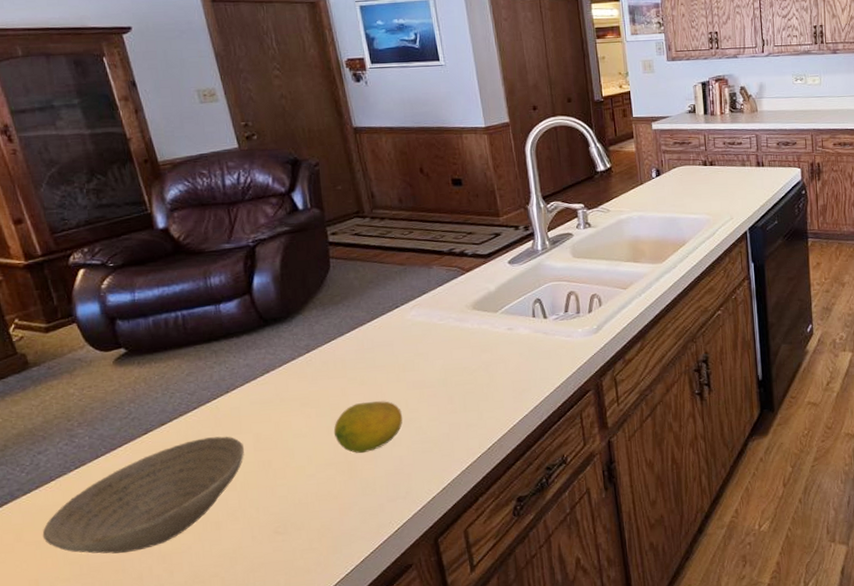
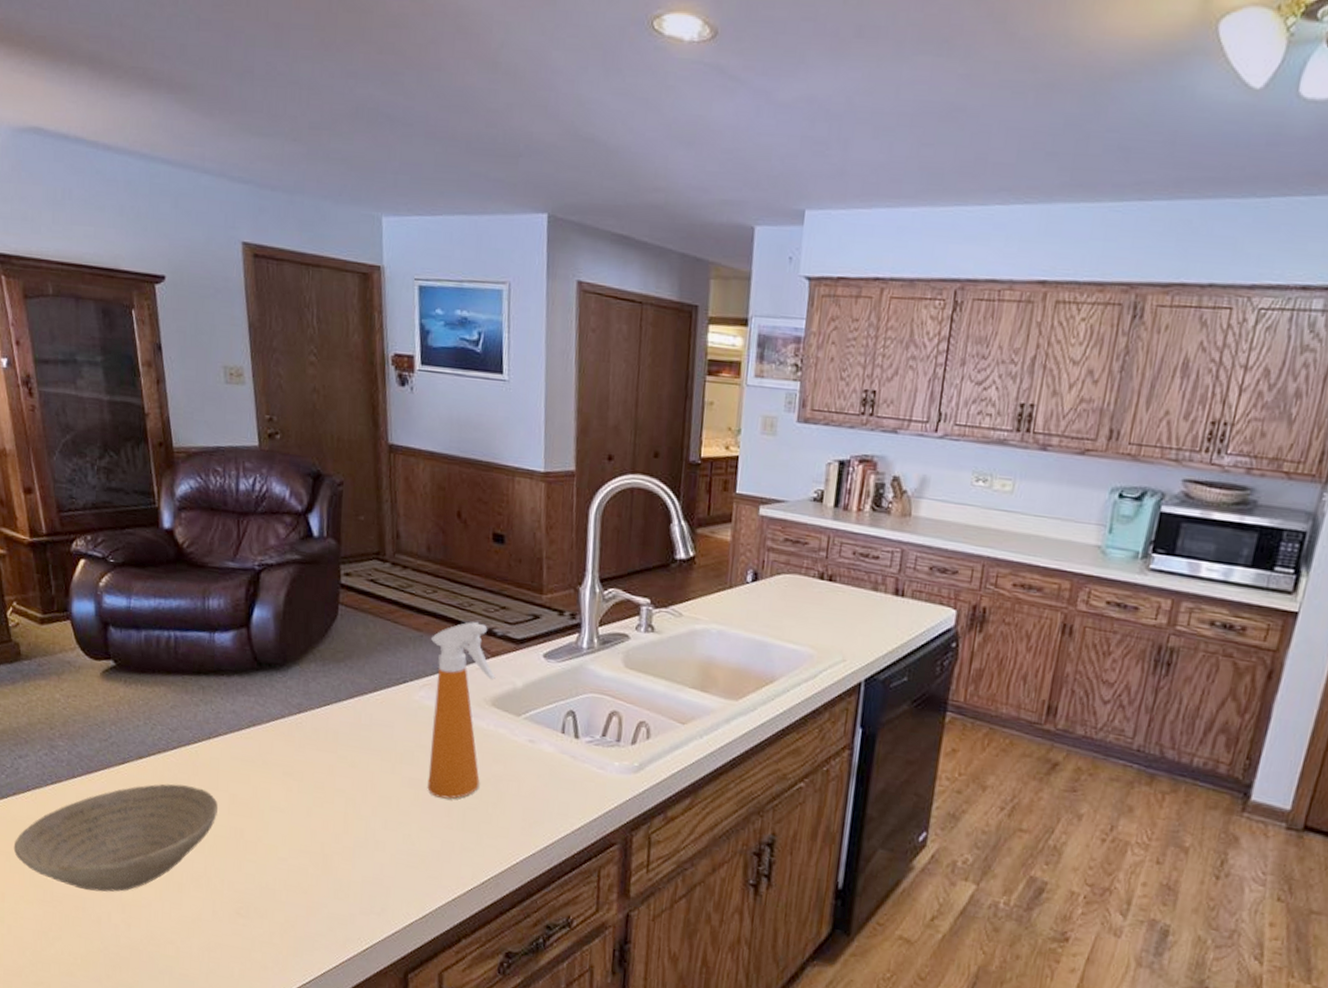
fruit: present [333,401,403,454] -> none [313,787,392,849]
spray bottle: none [414,248,473,391] -> present [427,621,496,799]

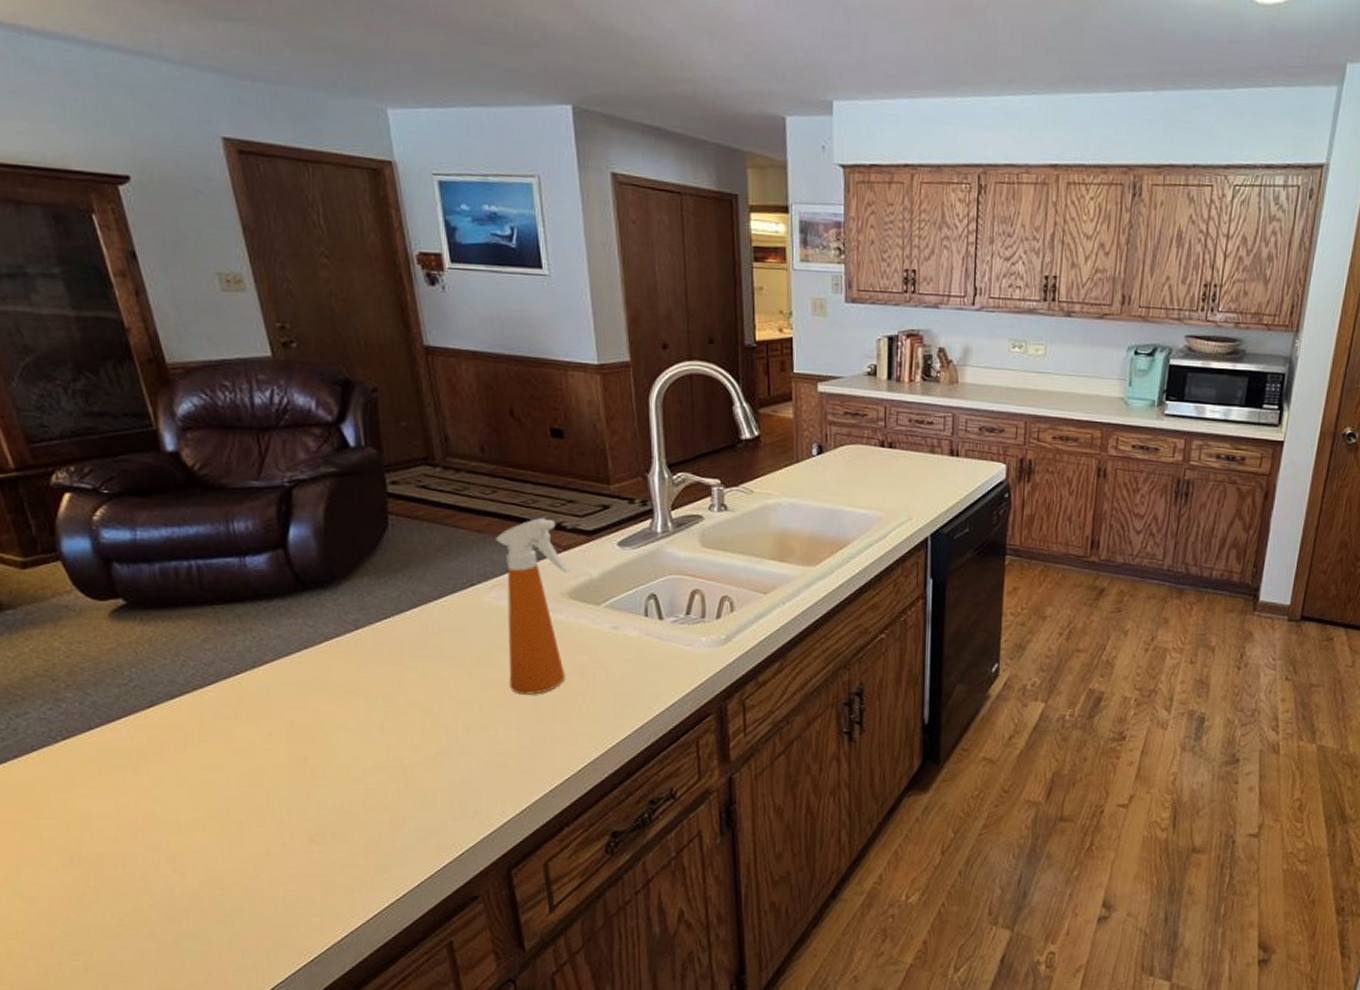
bowl: present [13,783,218,892] -> none [23,720,274,846]

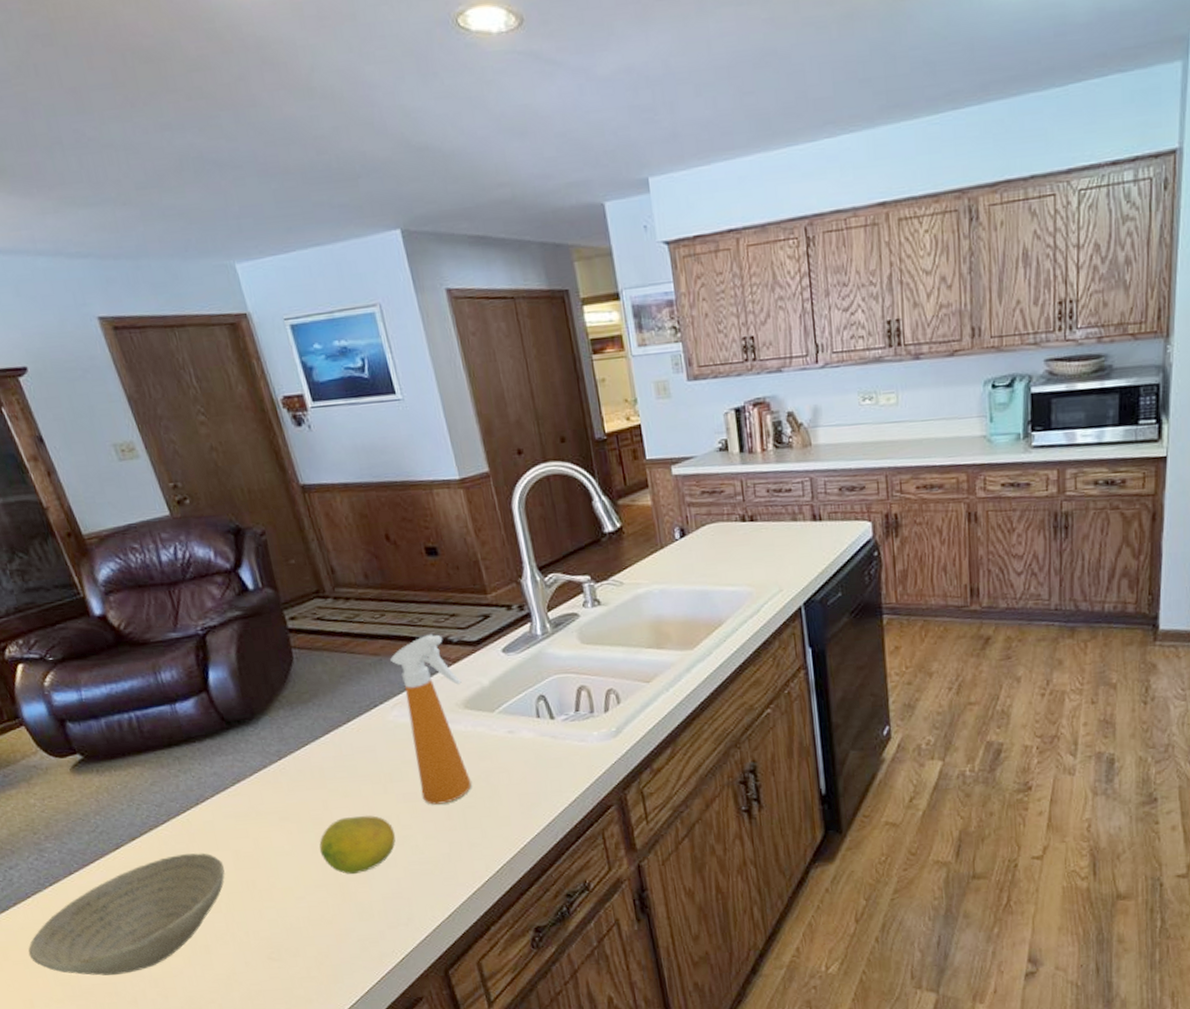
bowl: none [23,720,274,846] -> present [28,853,225,976]
fruit: none [386,698,474,760] -> present [319,815,396,875]

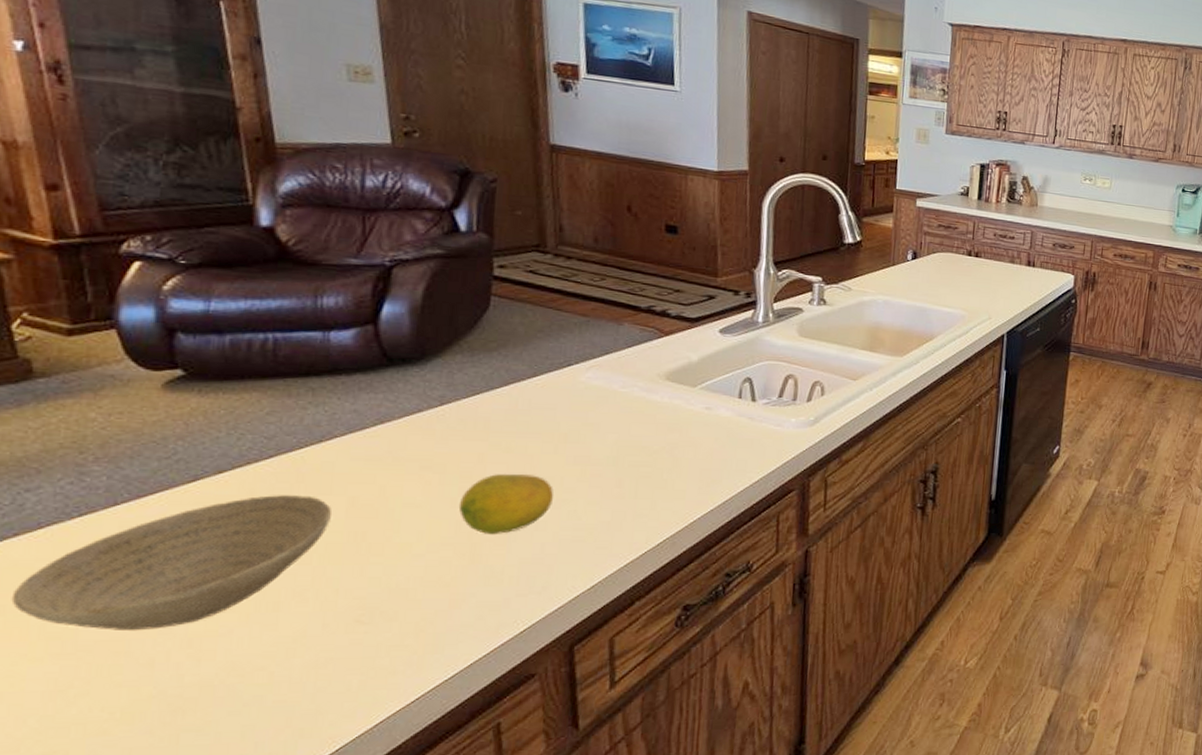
spray bottle: present [390,633,472,805] -> none [595,304,670,471]

